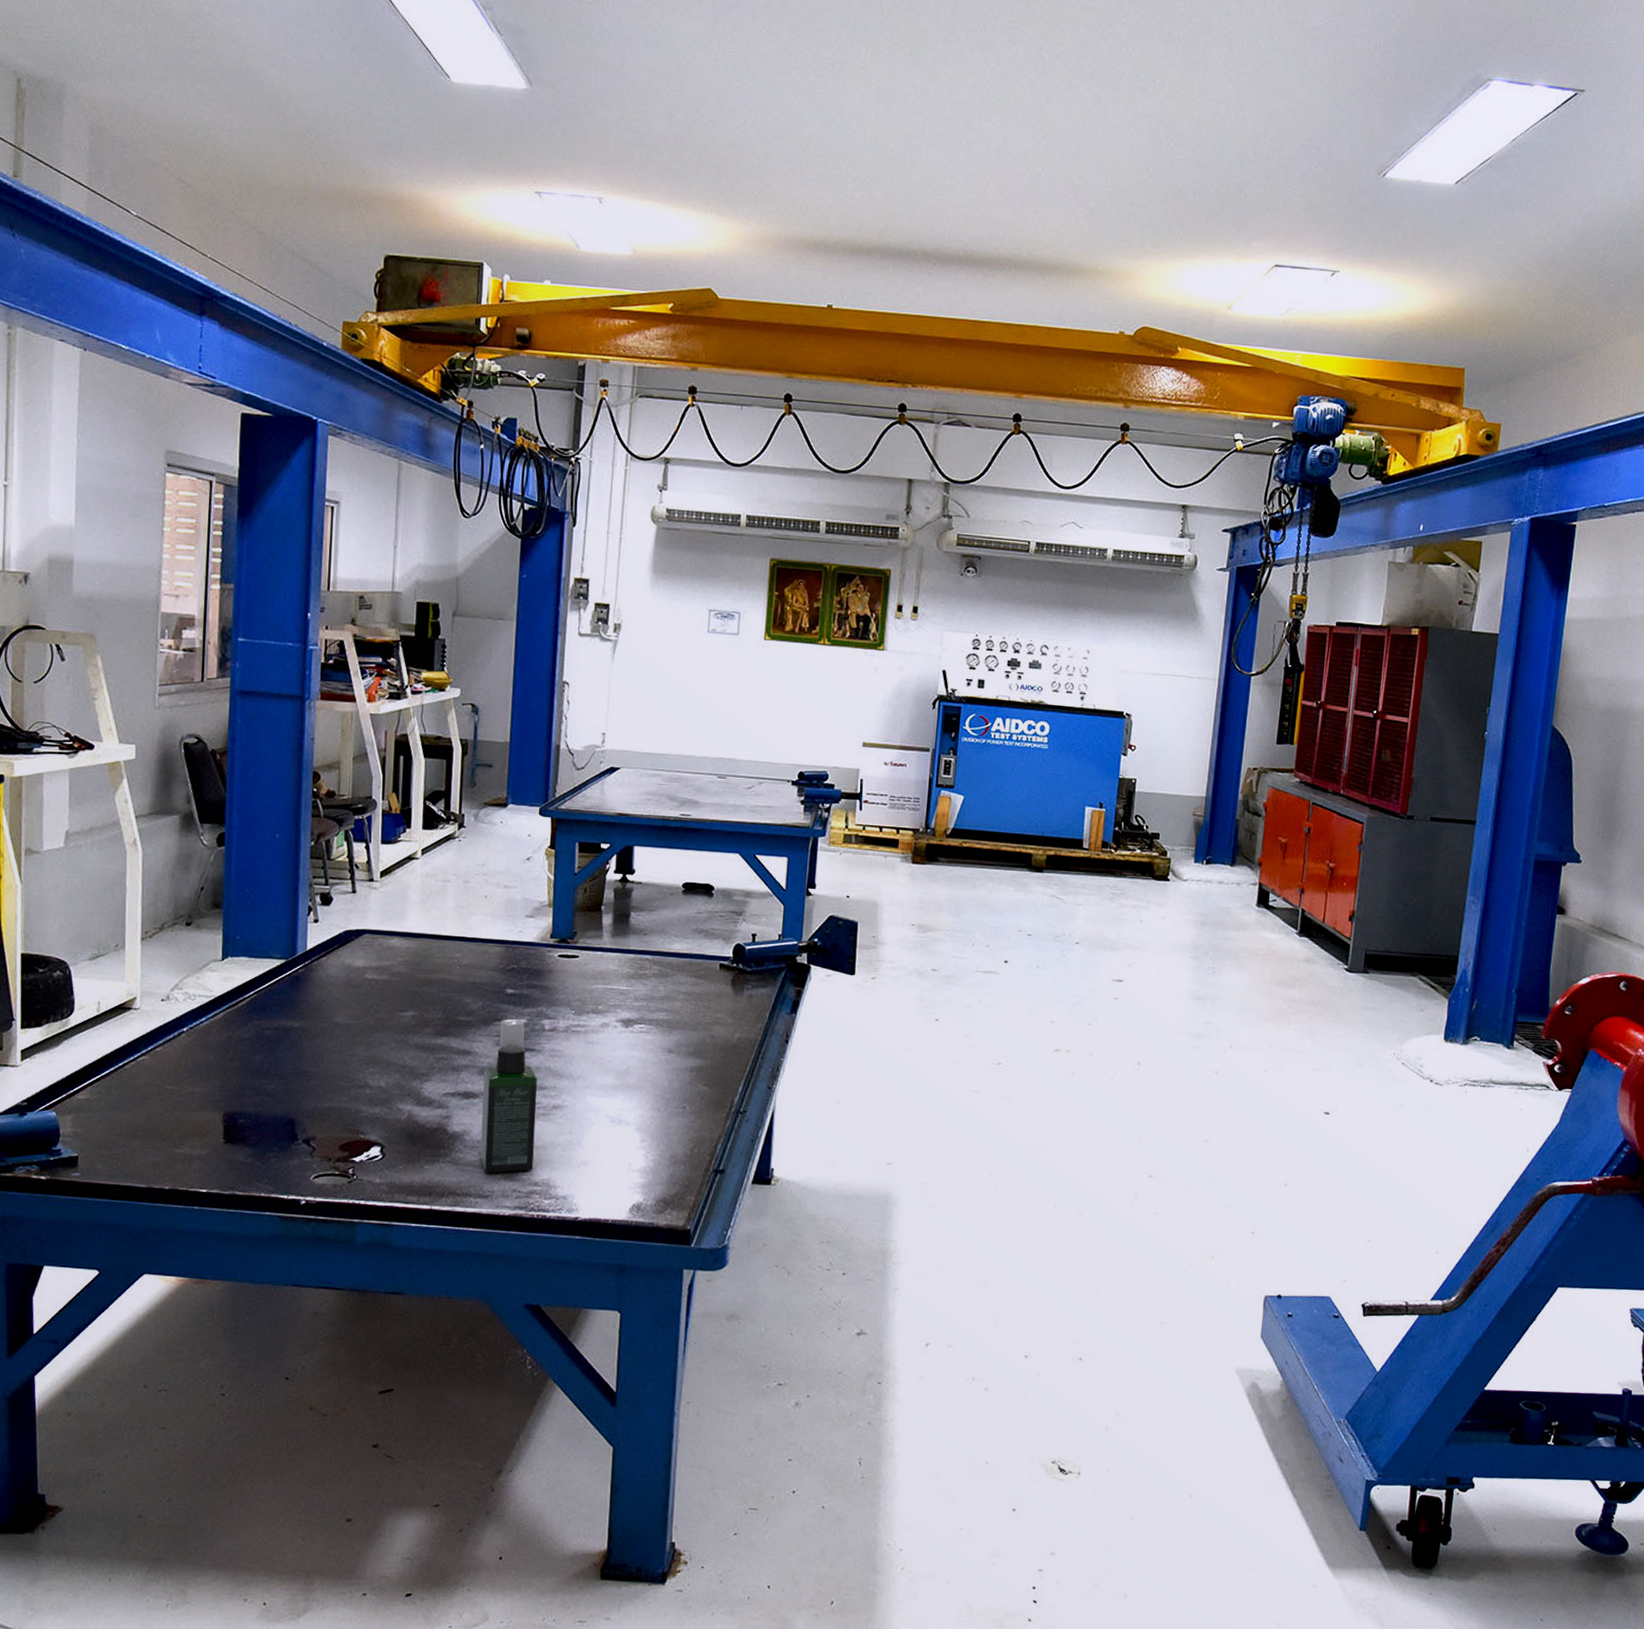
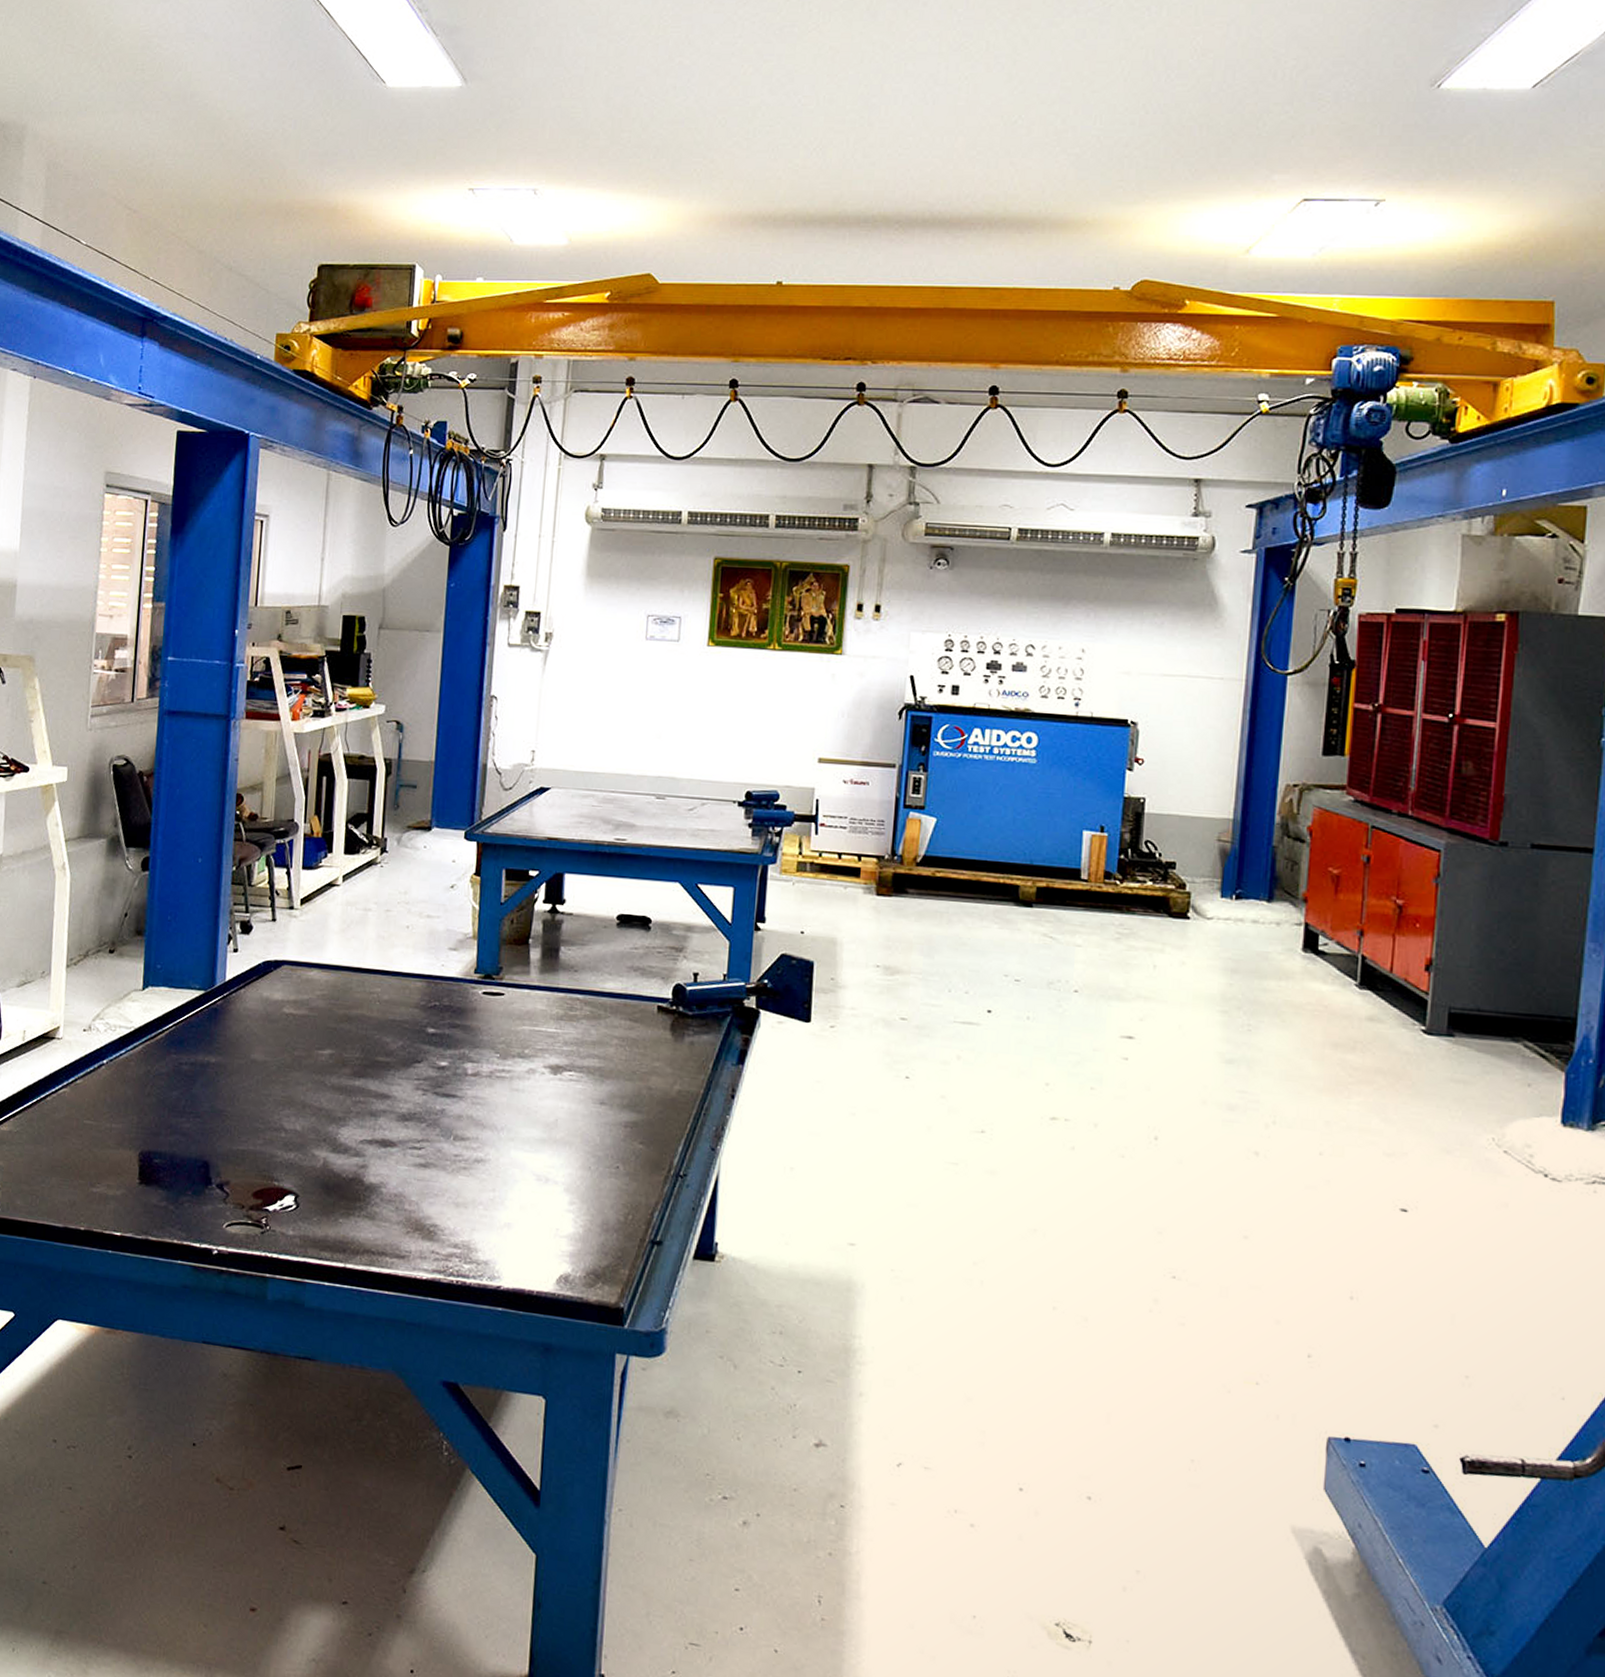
spray bottle: present [480,1019,538,1173] -> none [397,1061,459,1231]

